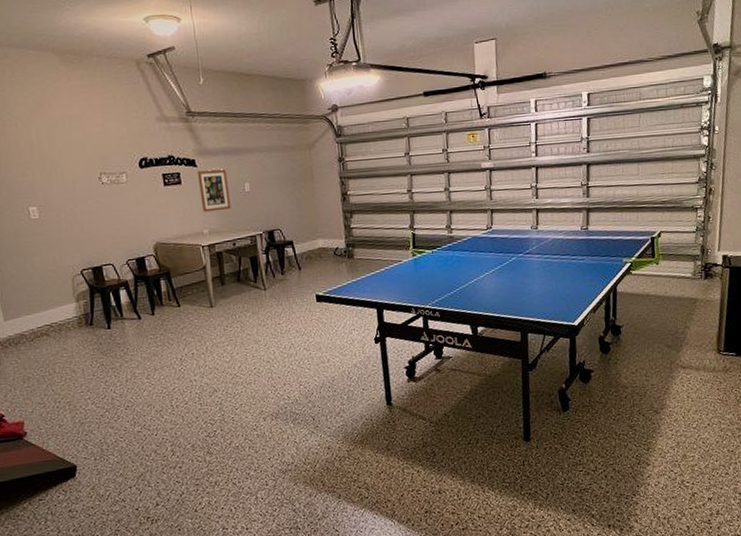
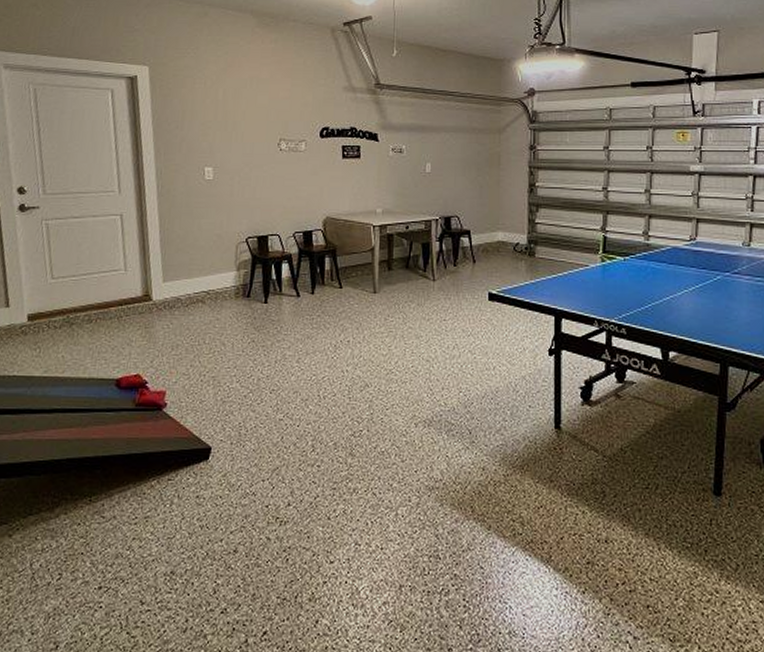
wall art: present [197,169,231,212] -> none [378,146,409,190]

